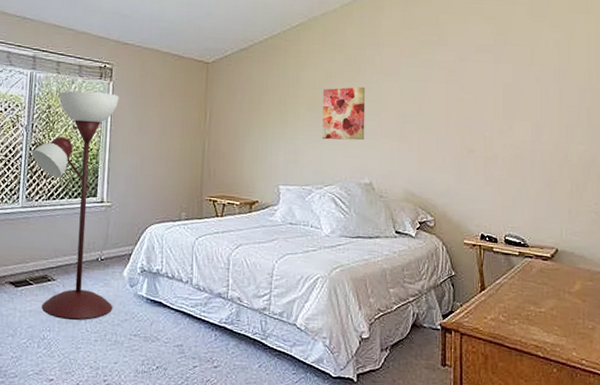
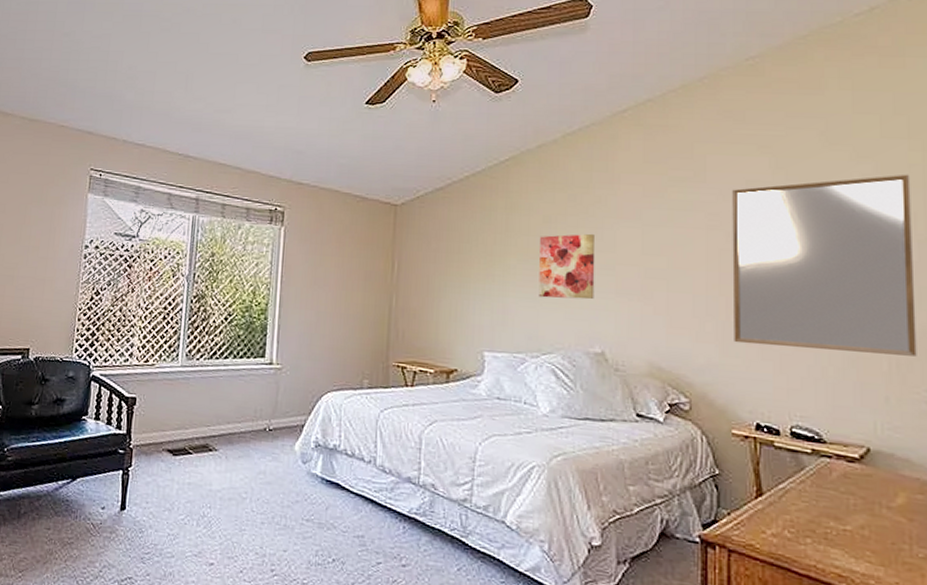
floor lamp: present [31,91,119,320] -> none [192,237,292,497]
home mirror: none [465,40,590,178] -> present [732,174,917,356]

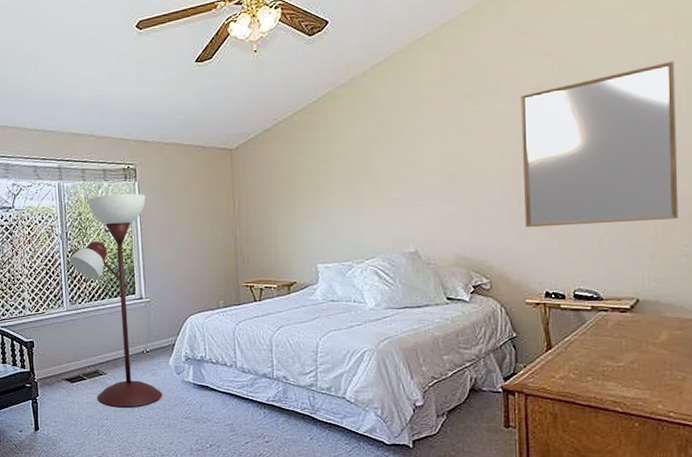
floor lamp: none [192,237,292,497] -> present [69,193,163,408]
wall art: present [538,233,595,300] -> none [358,151,407,212]

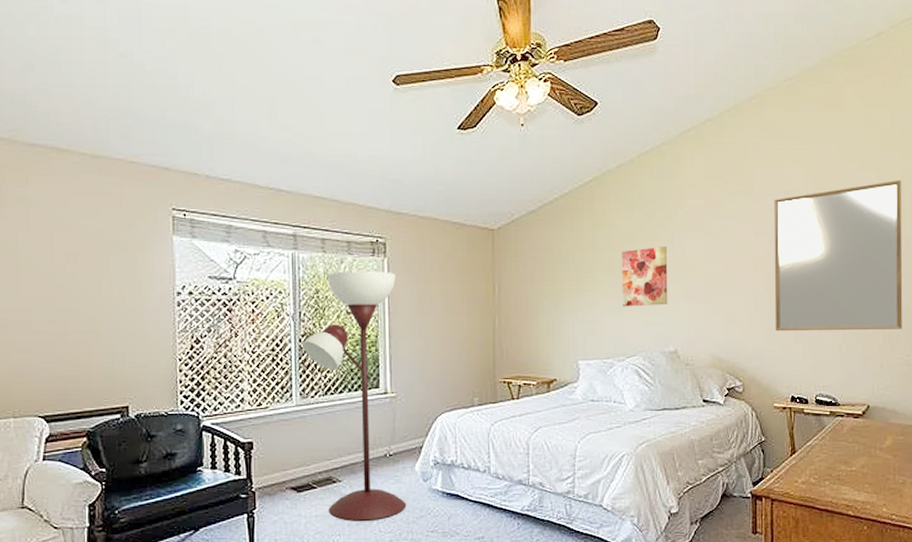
wall art: none [358,151,407,212] -> present [622,246,668,307]

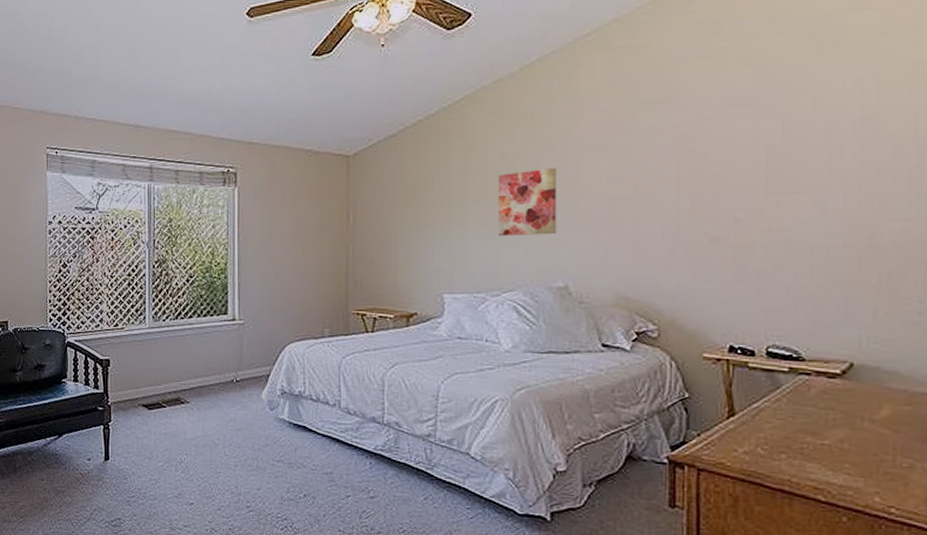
floor lamp: present [301,271,407,521] -> none [155,200,252,444]
home mirror: present [774,179,903,332] -> none [706,72,913,267]

